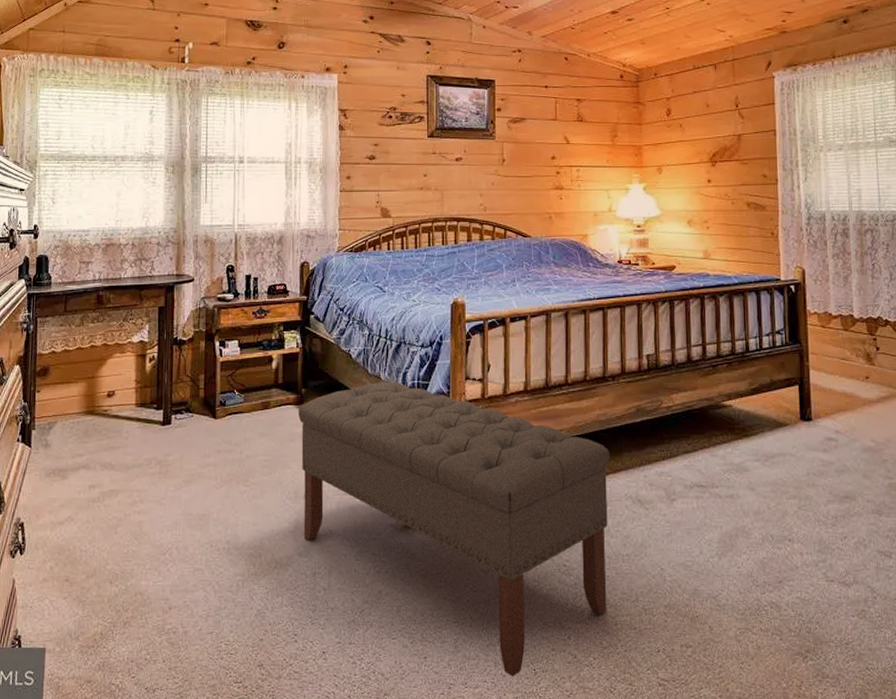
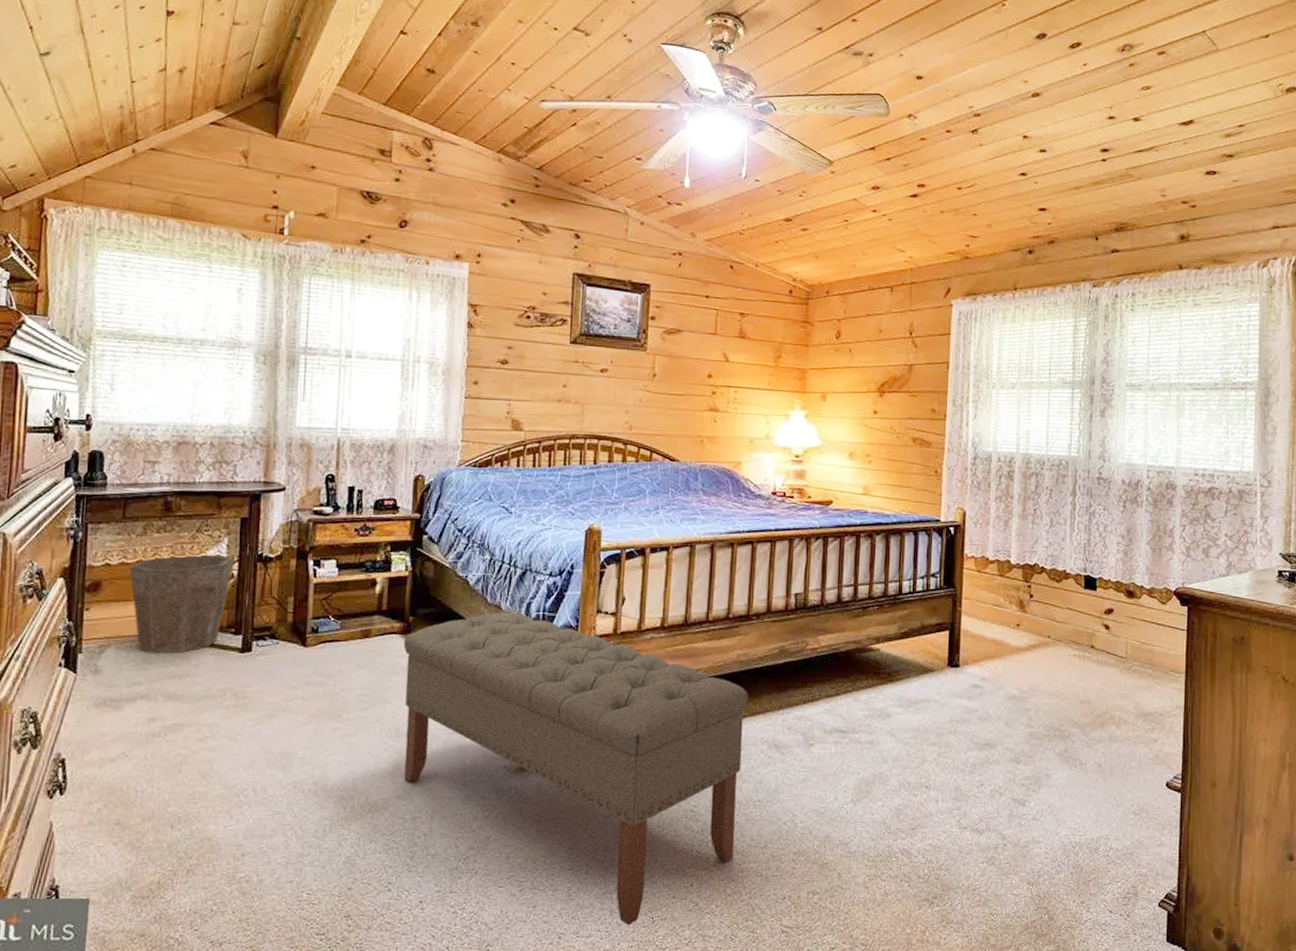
waste bin: none [71,340,155,429] -> present [129,554,235,654]

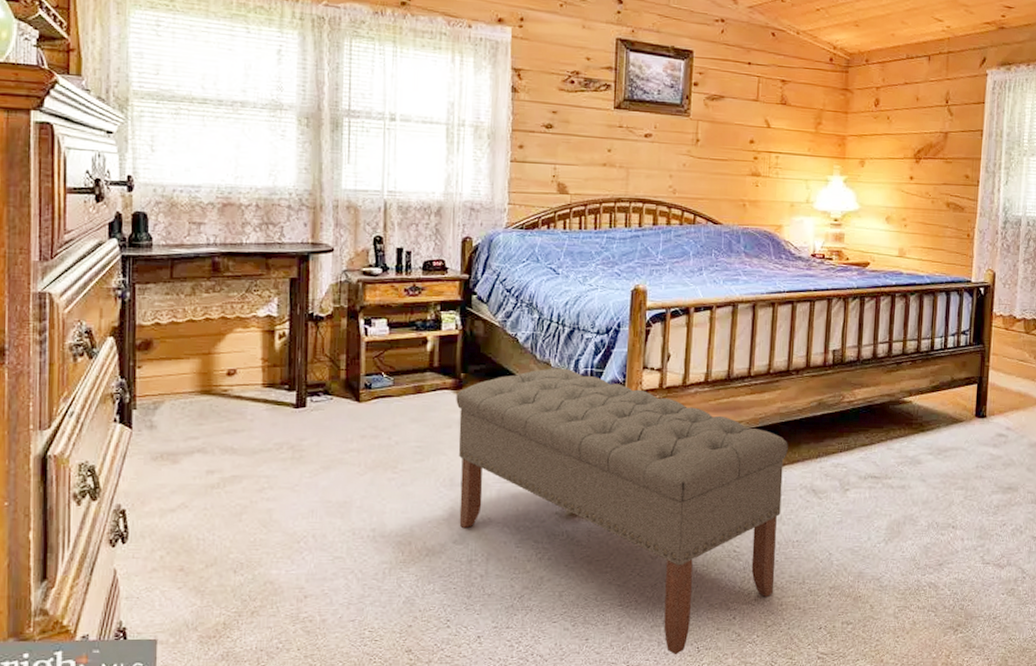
waste bin: present [129,554,235,654] -> none [180,313,286,410]

